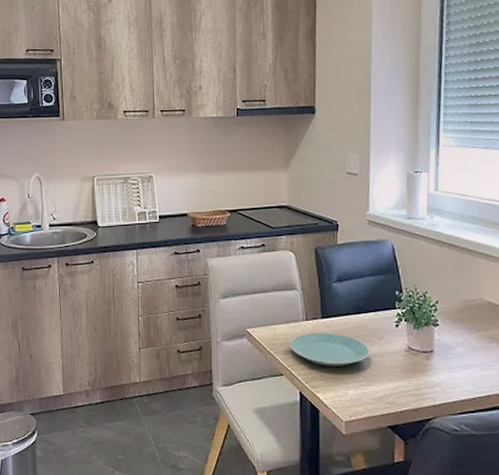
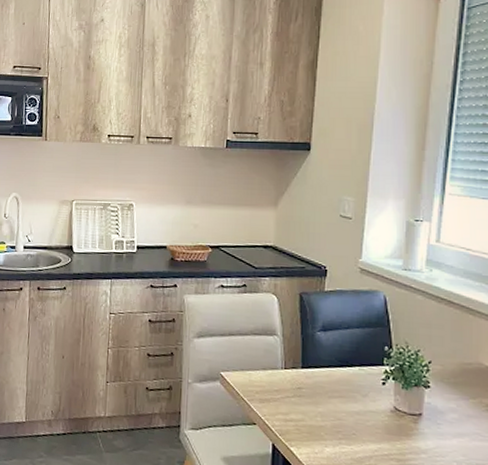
plate: present [289,333,370,366] -> none [265,382,352,421]

